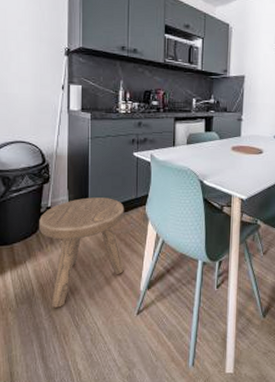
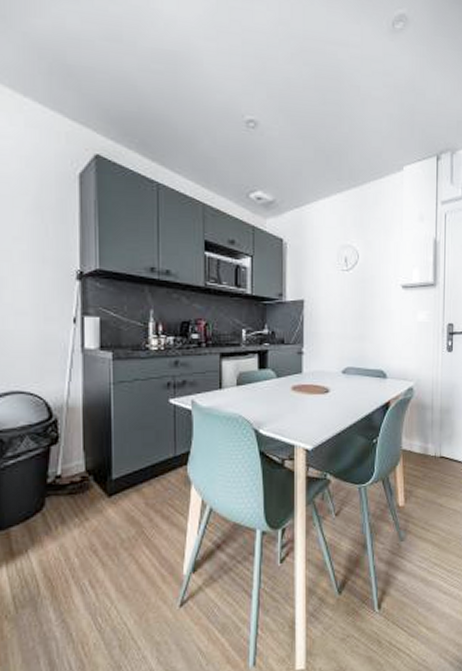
stool: present [39,197,125,308] -> none [45,458,163,609]

